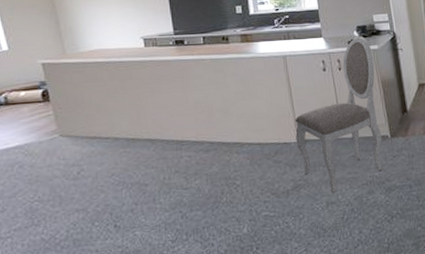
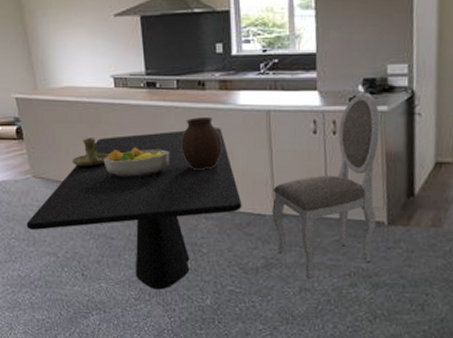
dining table: none [52,73,269,228] -> present [26,128,242,290]
candle holder: none [102,93,142,121] -> present [71,138,110,167]
fruit bowl: none [135,96,201,126] -> present [103,147,170,178]
vase: none [209,66,248,111] -> present [180,117,222,170]

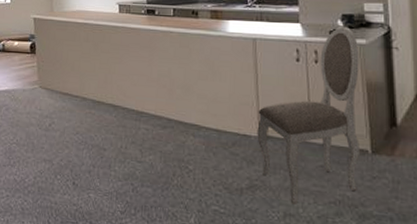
dining table: present [26,128,242,290] -> none [28,52,229,205]
candle holder: present [71,138,110,167] -> none [75,55,110,82]
fruit bowl: present [103,147,170,178] -> none [103,65,164,93]
vase: present [180,117,222,170] -> none [173,42,212,90]

